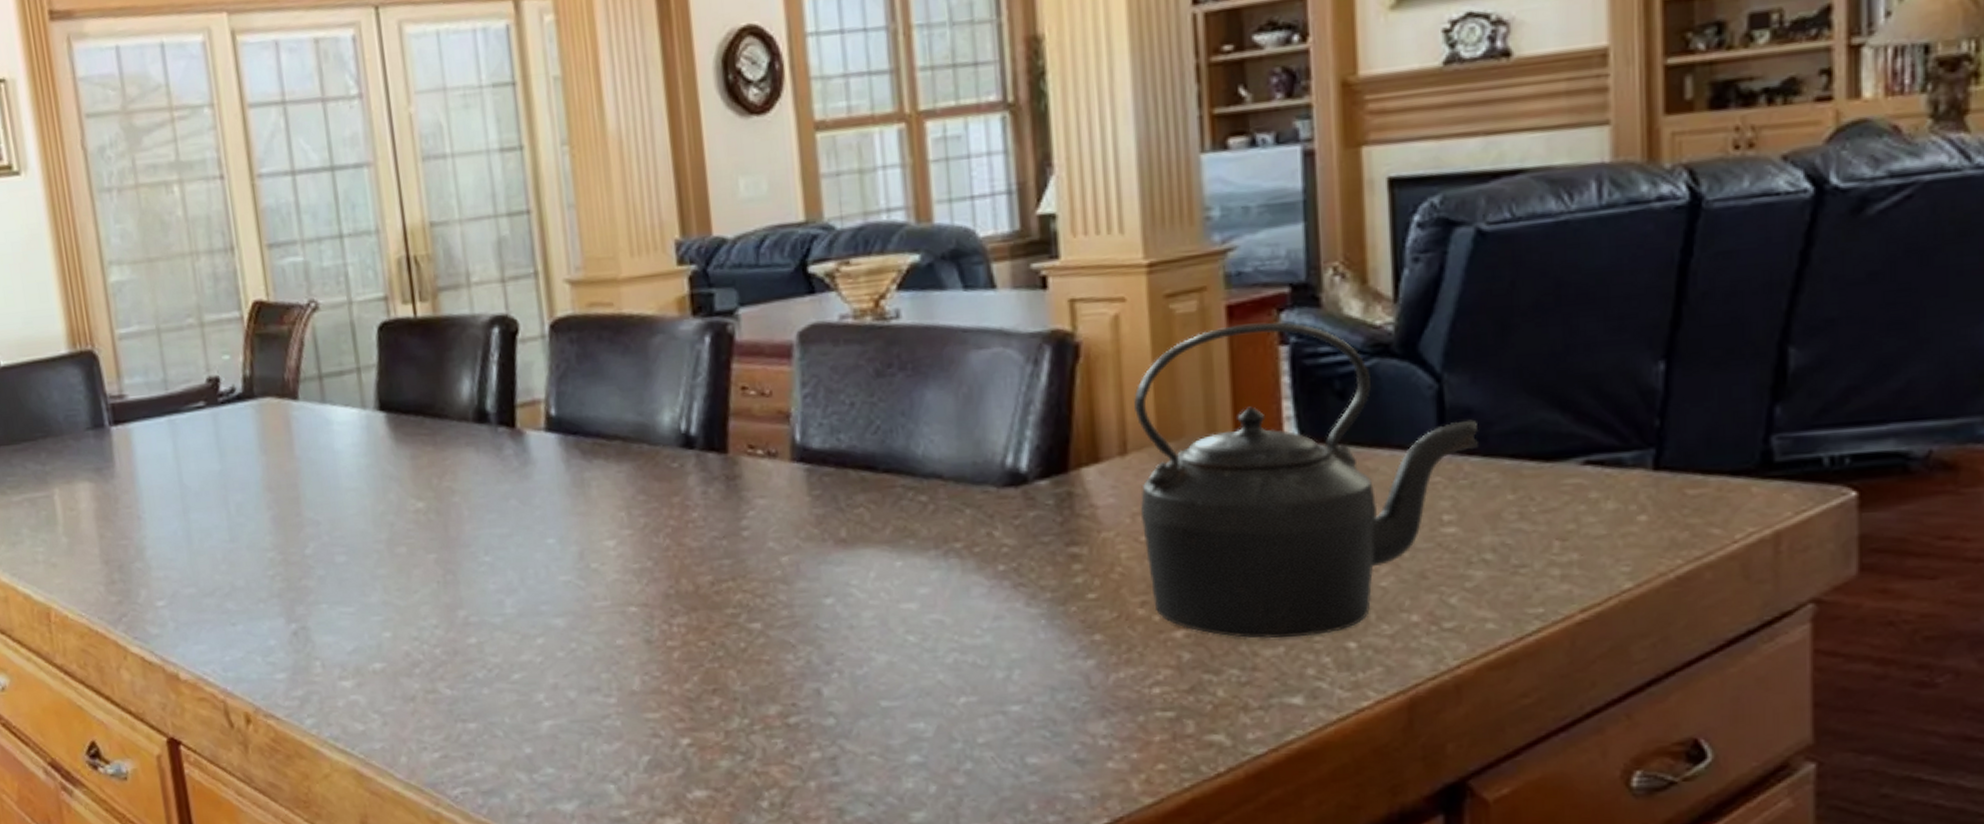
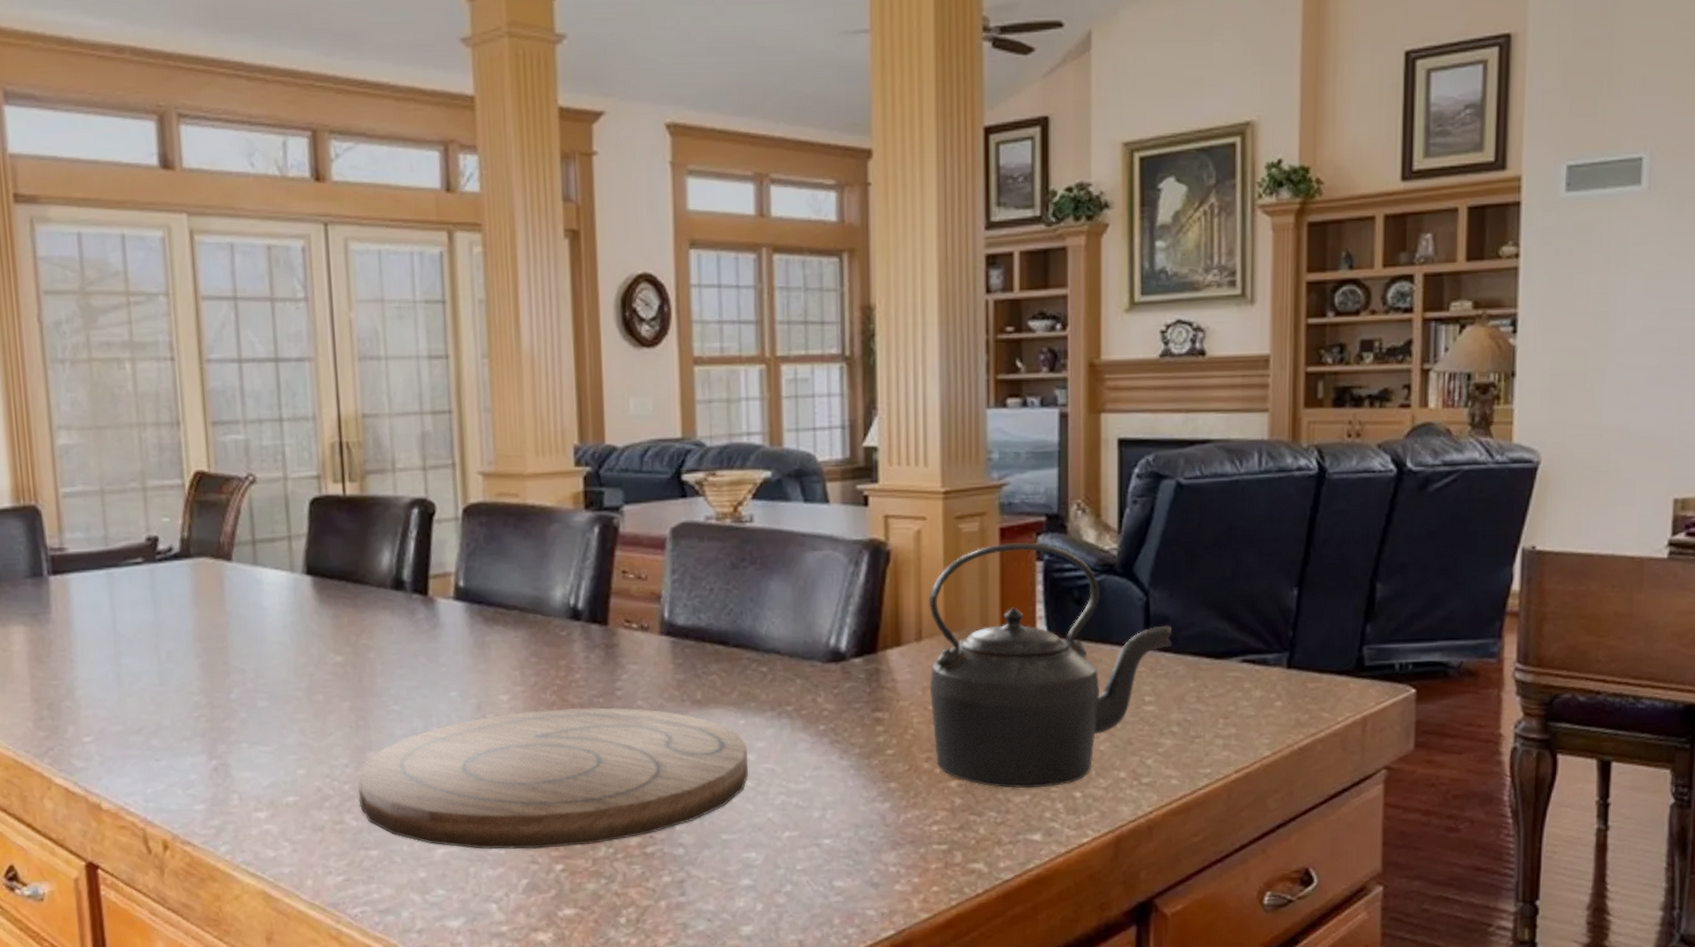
cutting board: none [449,550,910,721] -> present [358,707,748,850]

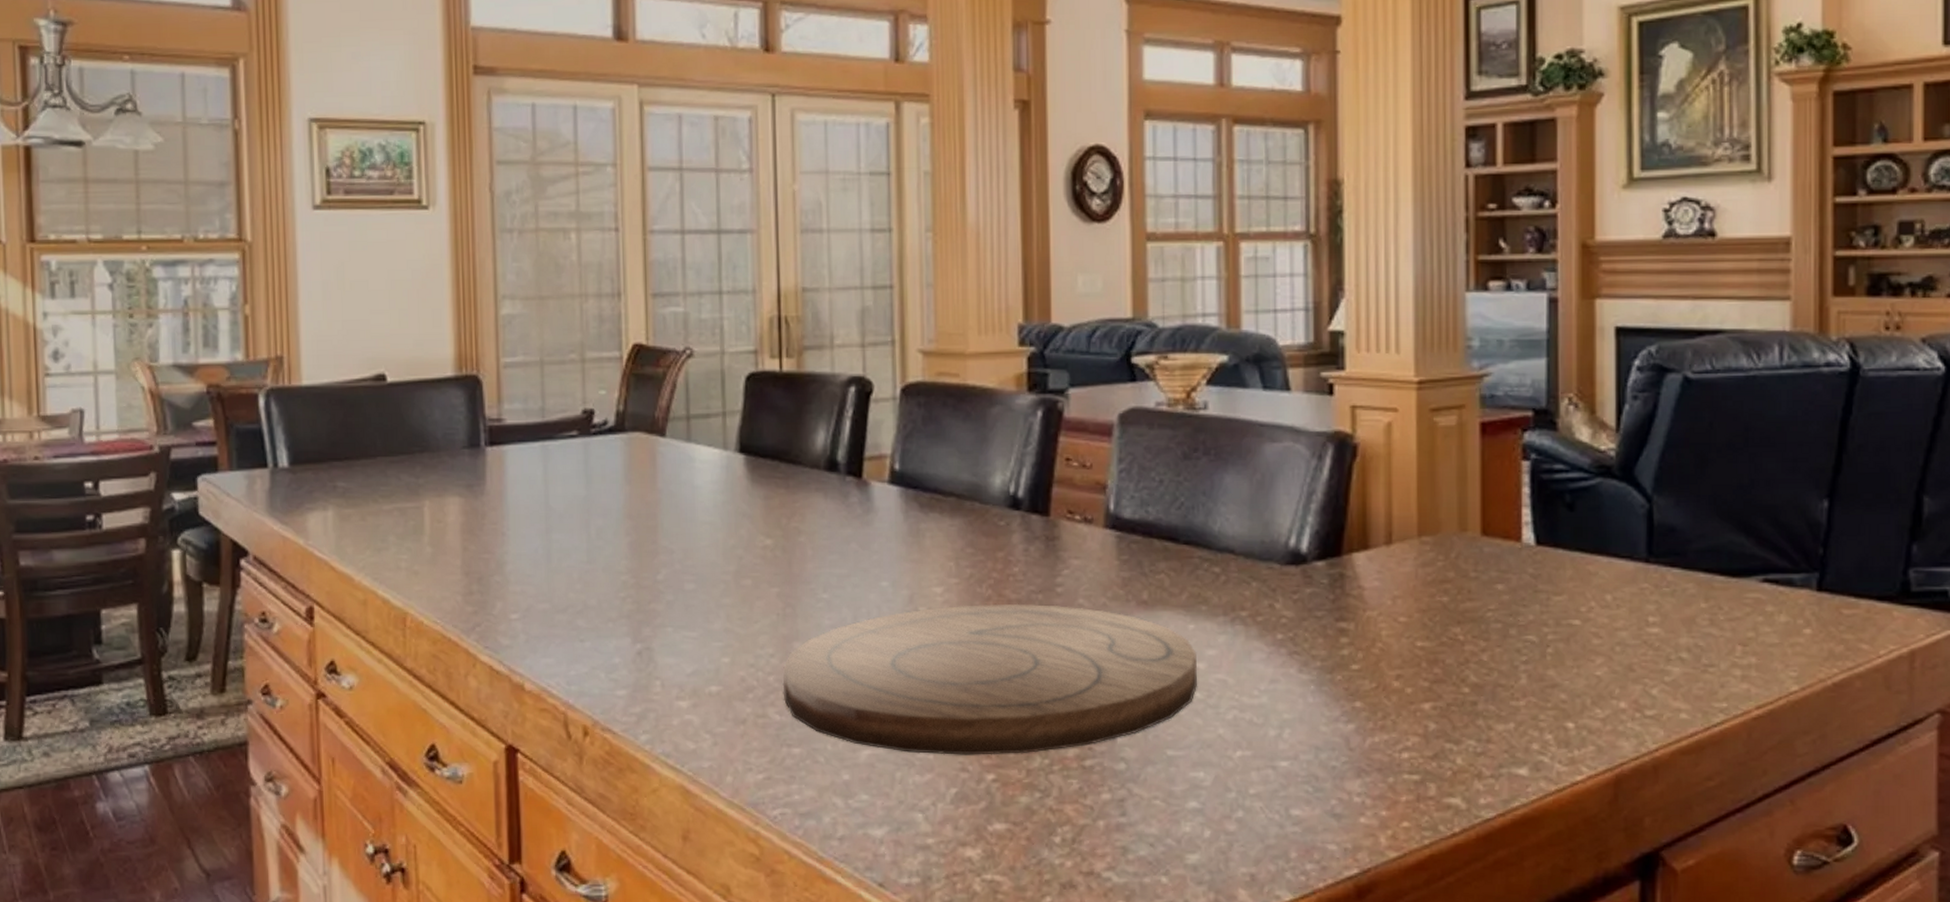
kettle: present [929,542,1172,789] -> none [1400,439,1680,716]

